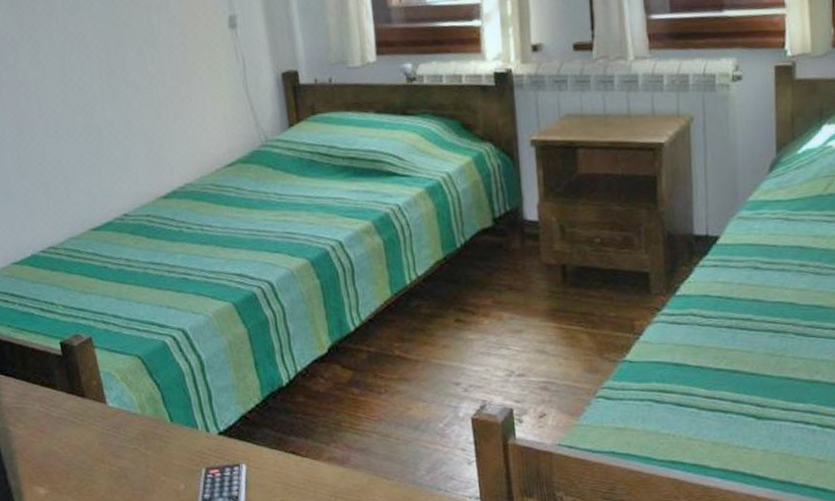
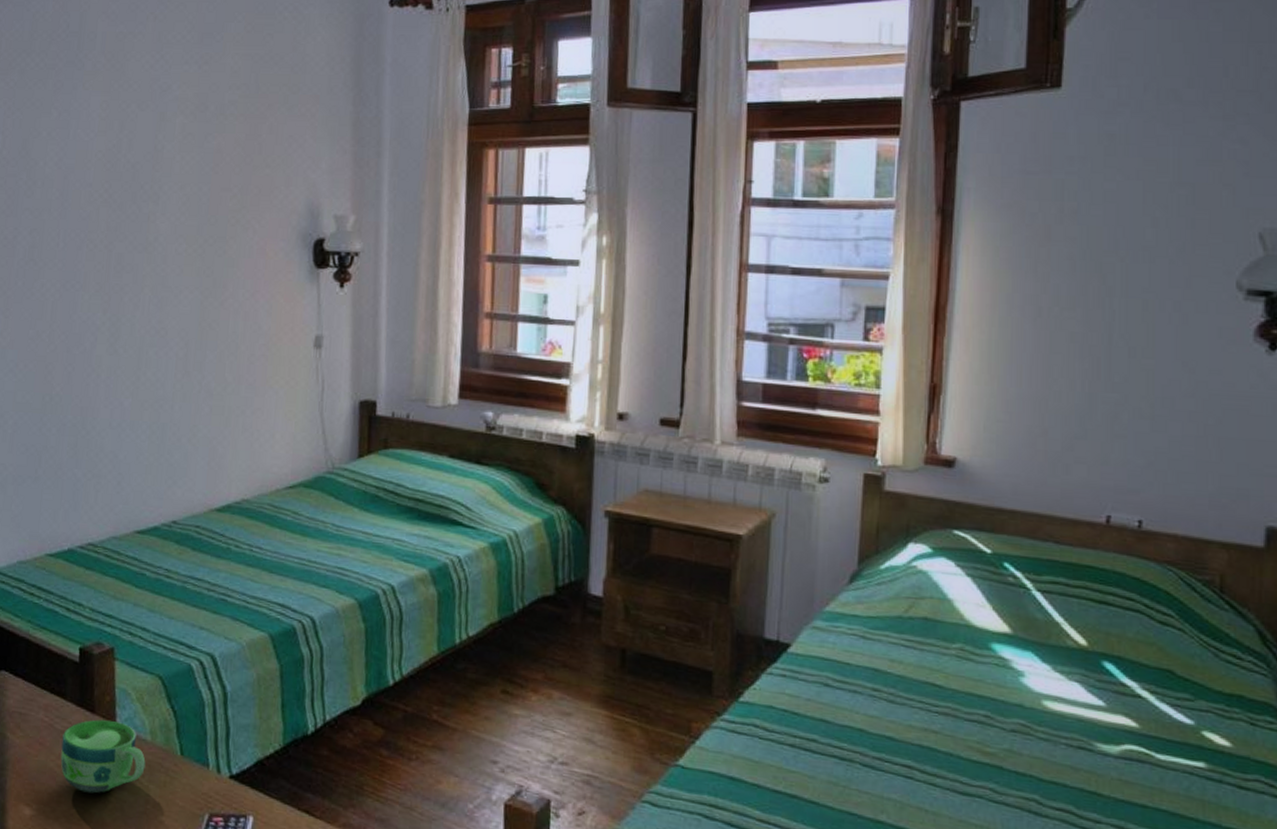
cup: none [60,402,141,467] -> present [60,719,146,794]

